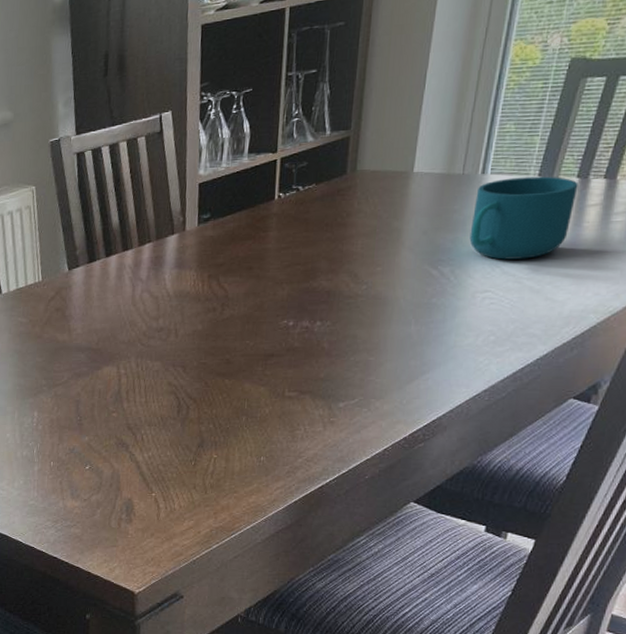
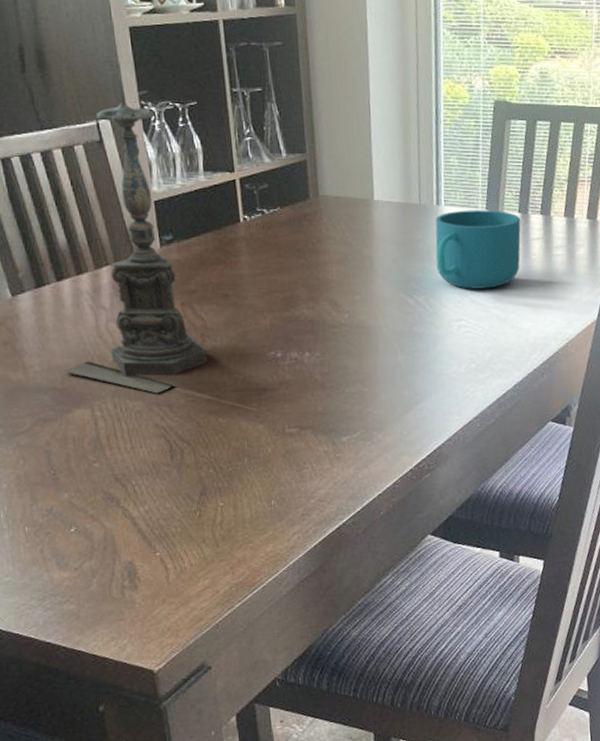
candle holder: none [100,58,224,356] -> present [64,62,208,394]

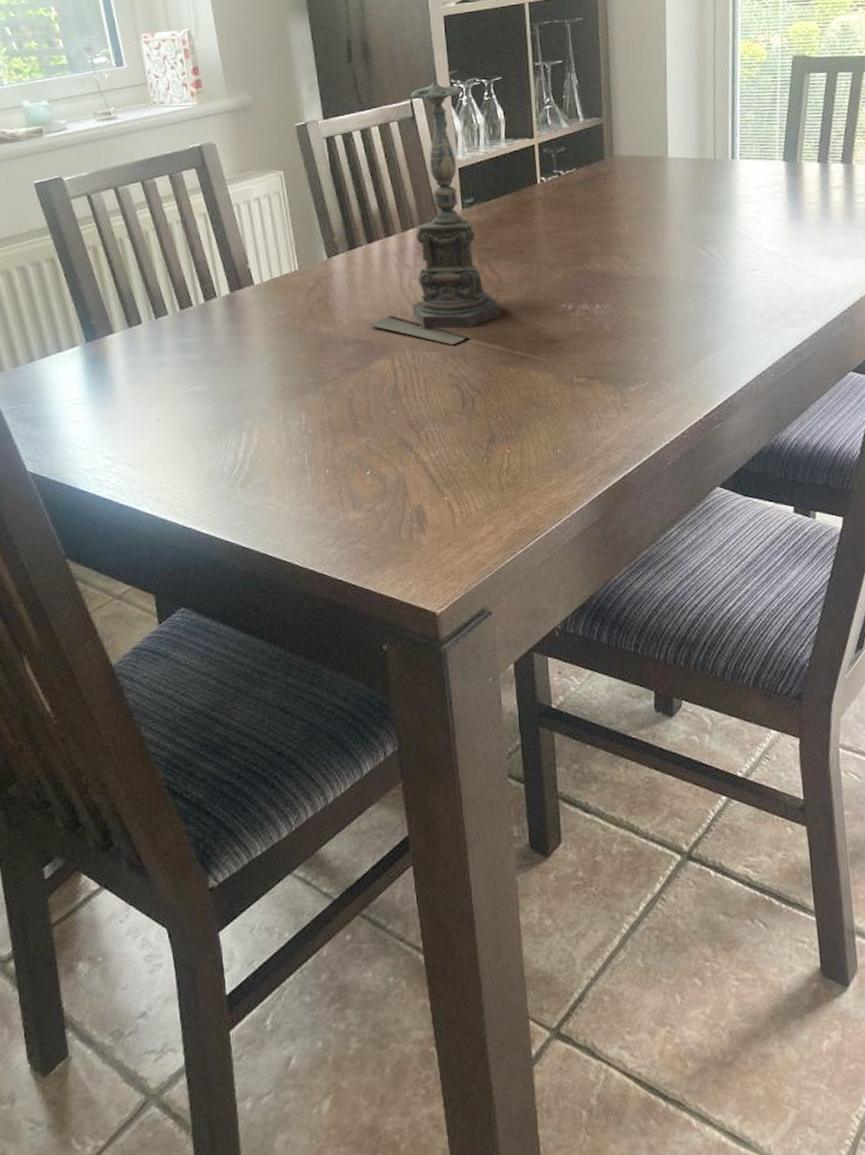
cup: present [435,210,521,289] -> none [730,161,821,240]

